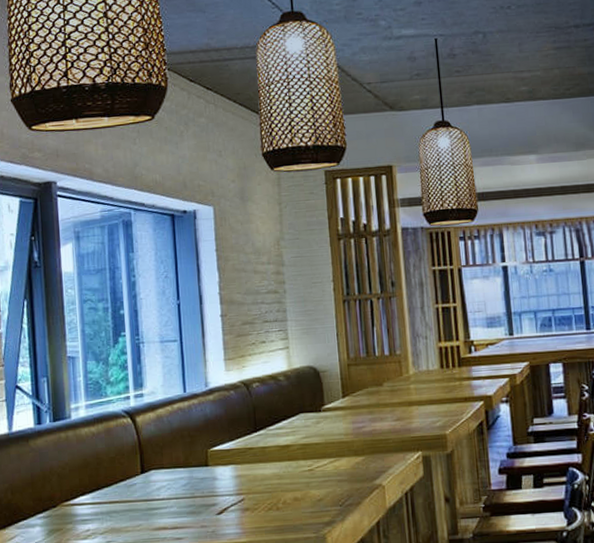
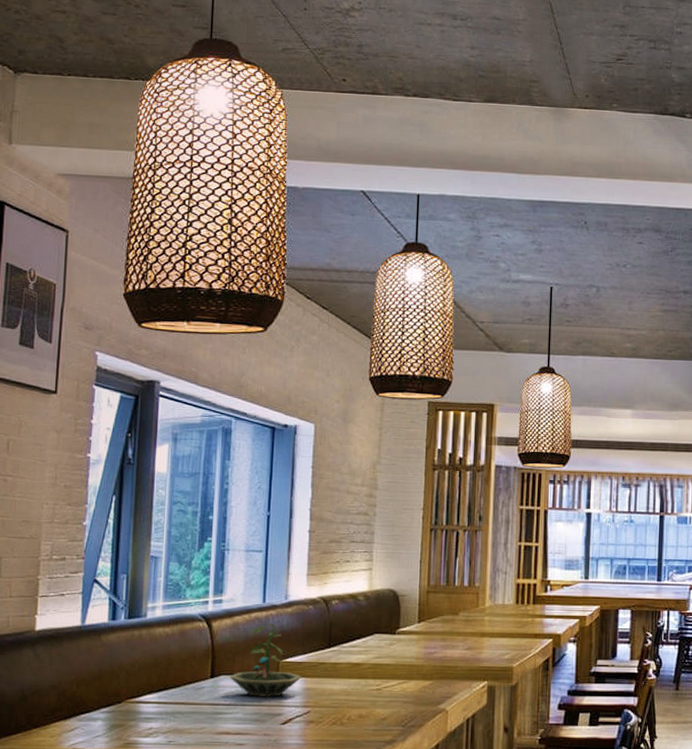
terrarium: none [159,411,232,489] -> present [229,622,302,697]

